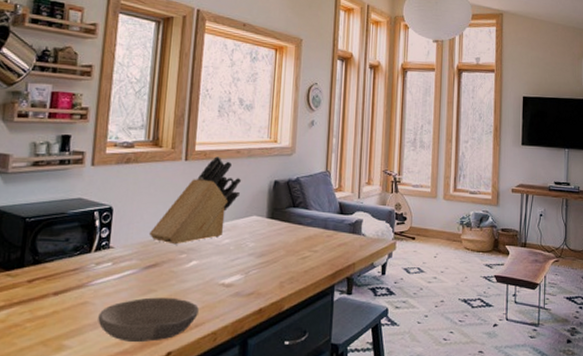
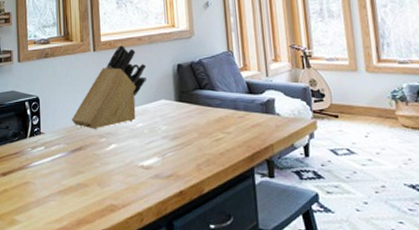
bowl: present [98,297,199,343] -> none [39,178,123,221]

